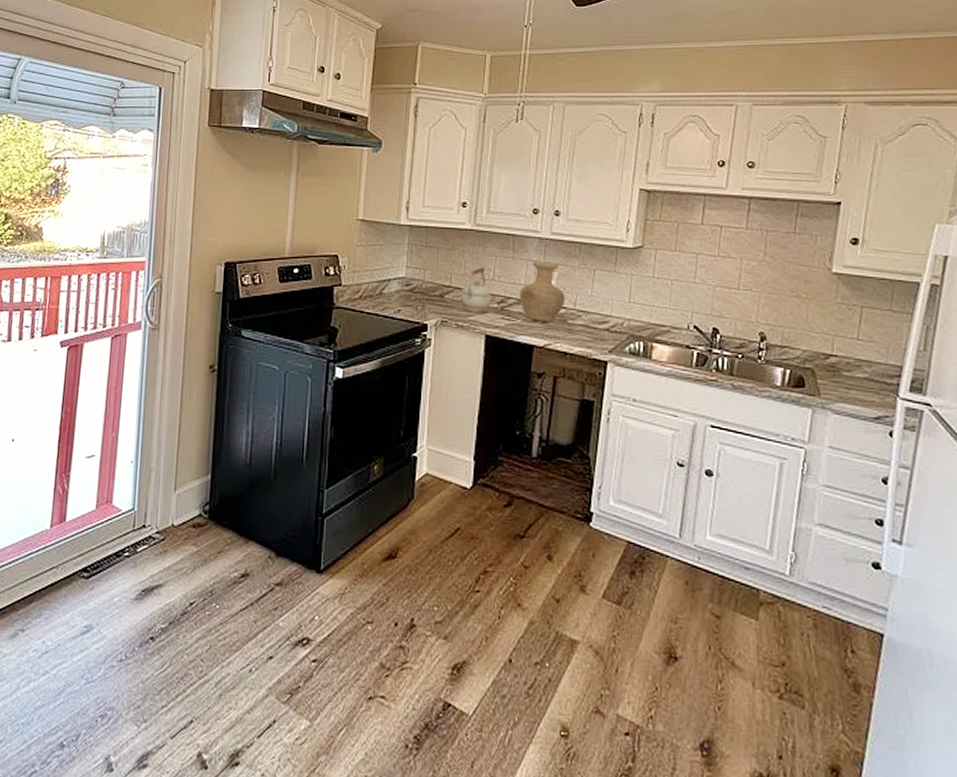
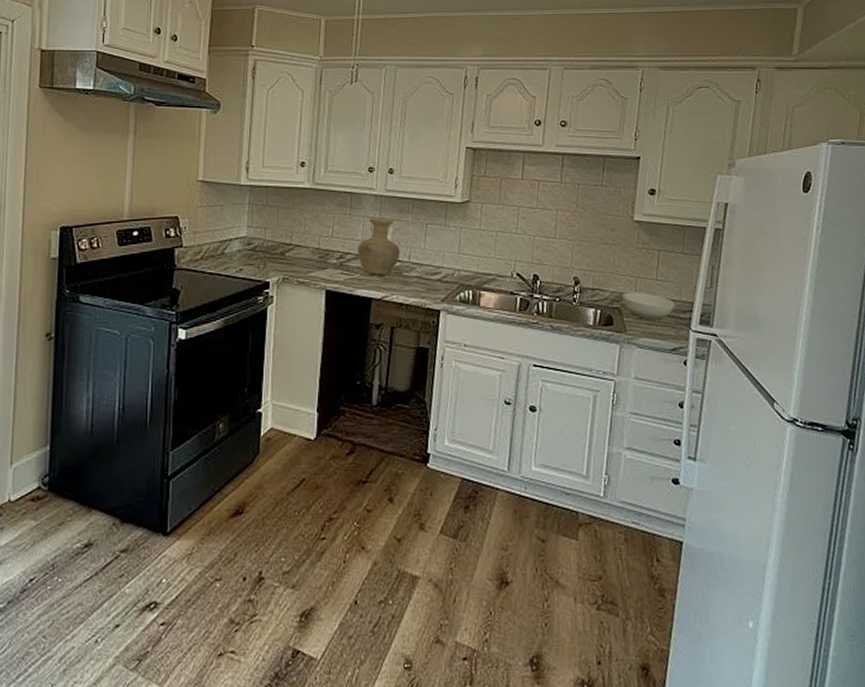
kettle: present [461,267,492,312] -> none [301,225,331,268]
bowl: none [816,351,881,384] -> present [622,292,676,320]

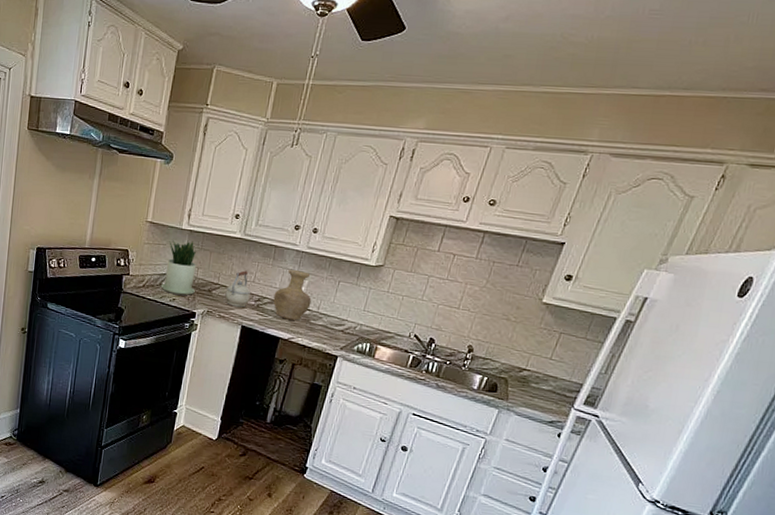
planter: none [223,197,265,263] -> present [160,240,197,296]
kettle: none [301,225,331,268] -> present [225,270,252,307]
bowl: present [622,292,676,320] -> none [511,365,564,395]

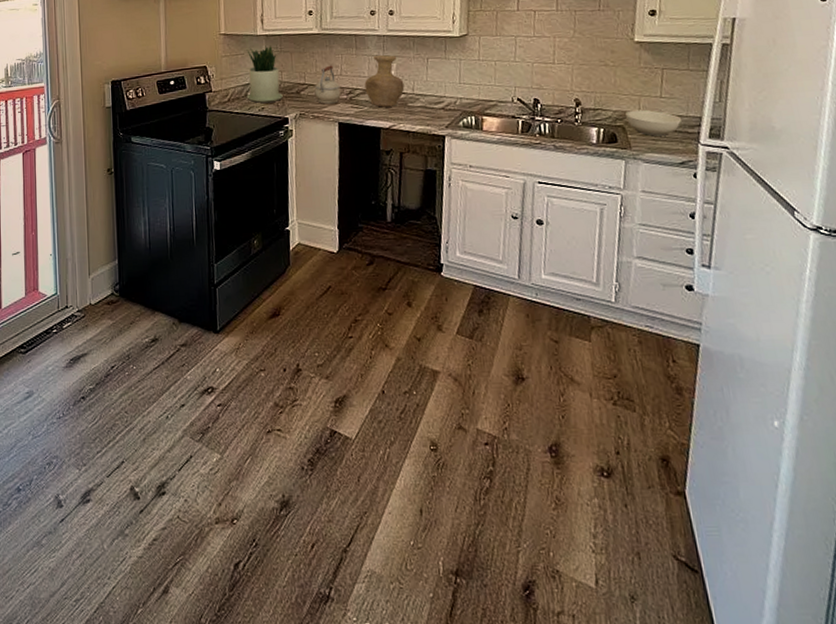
bowl: none [511,365,564,395] -> present [626,110,682,136]

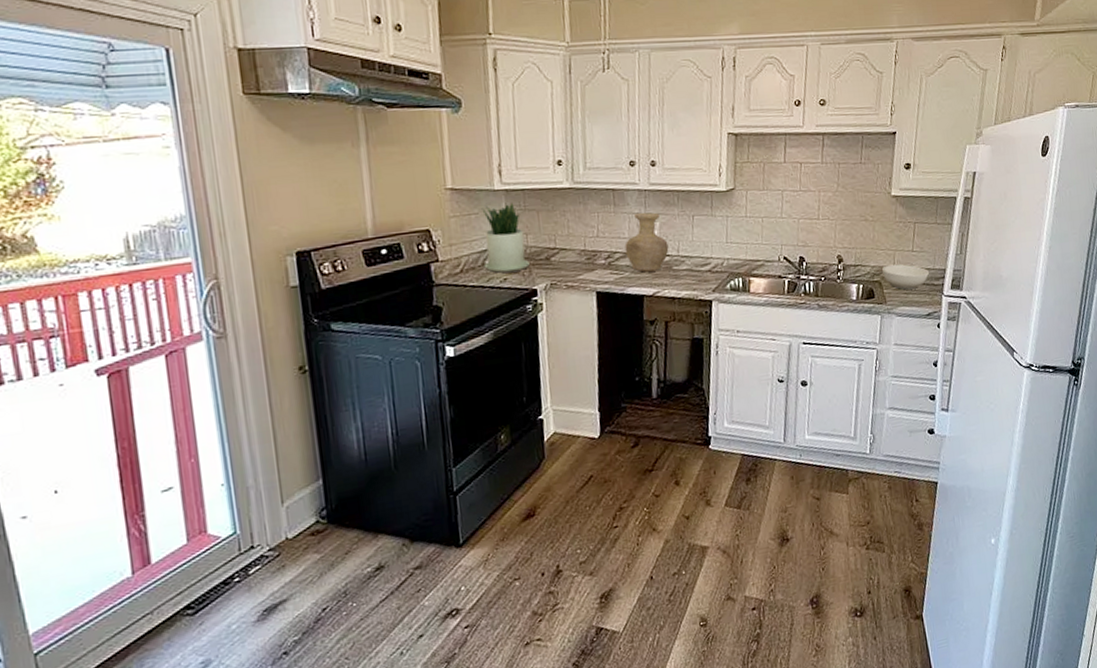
kettle: present [314,65,341,104] -> none [567,225,598,271]

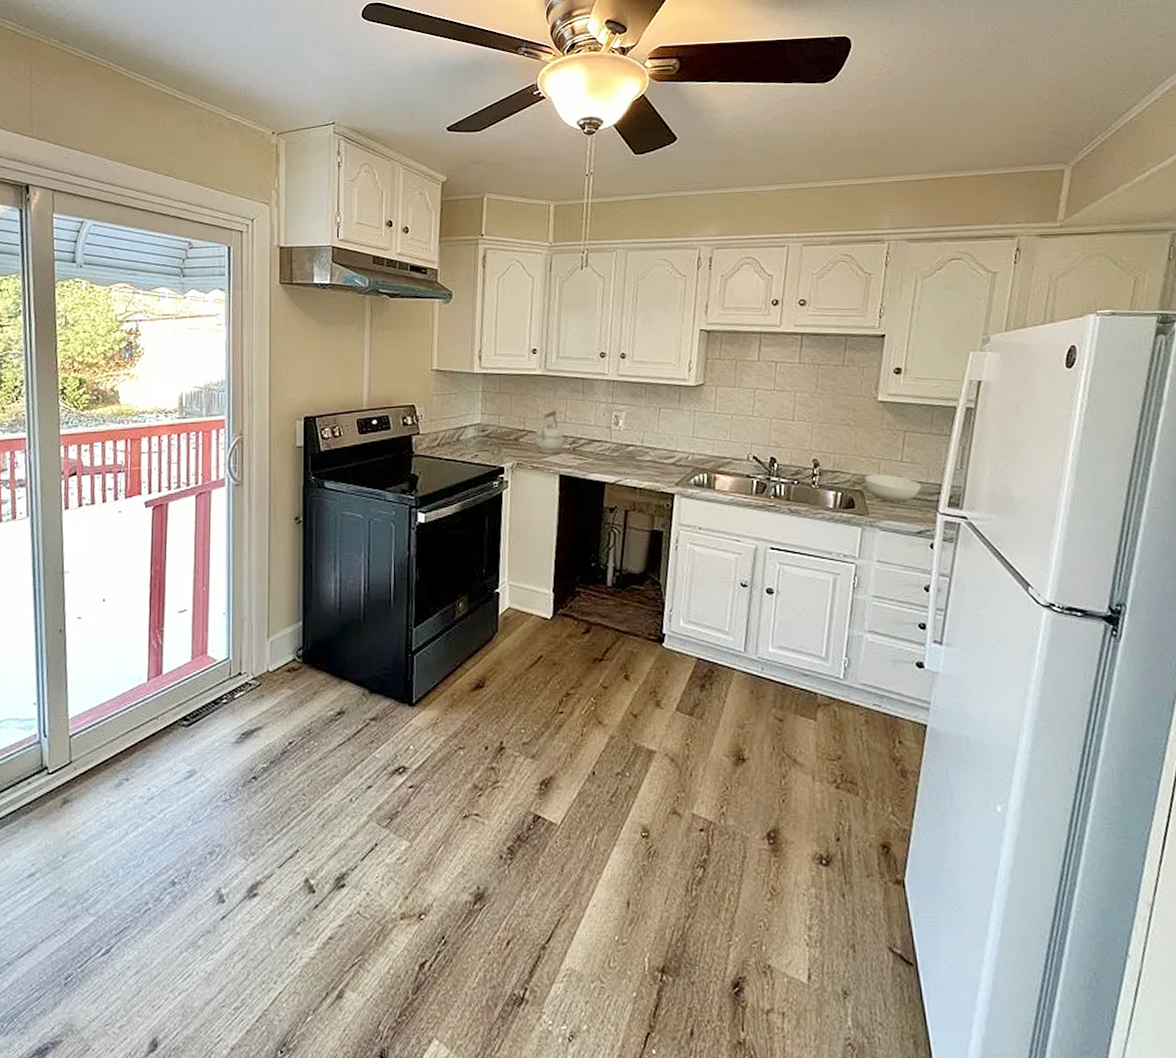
planter: present [481,202,530,273] -> none [458,385,499,449]
kettle: none [567,225,598,271] -> present [534,410,564,454]
vase: present [625,212,669,272] -> none [590,402,633,460]

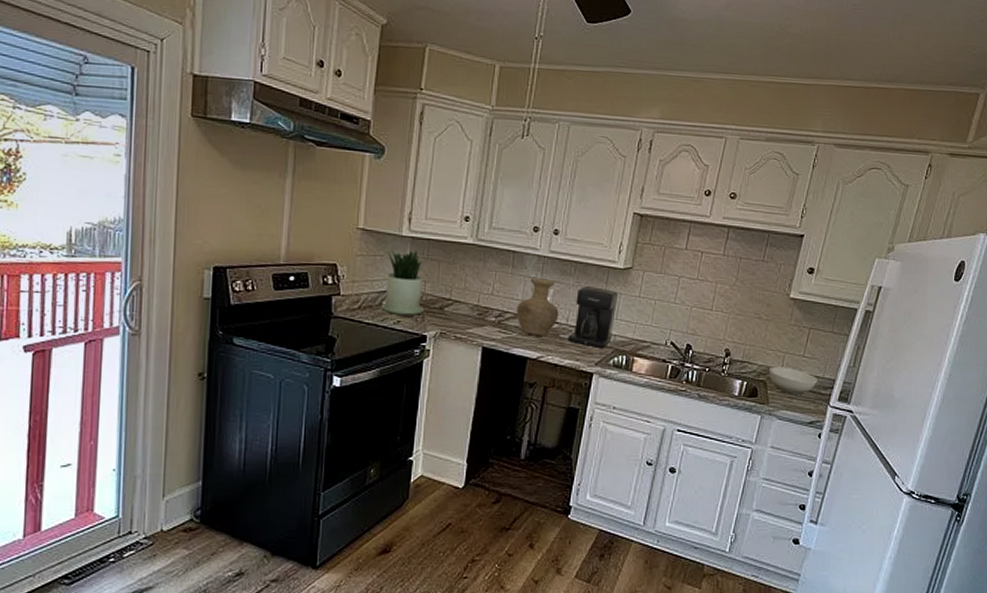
planter: none [458,385,499,449] -> present [381,249,424,315]
kettle: present [534,410,564,454] -> none [460,282,491,325]
vase: none [590,402,633,460] -> present [516,278,559,336]
coffee maker: none [644,406,693,468] -> present [568,286,618,348]

